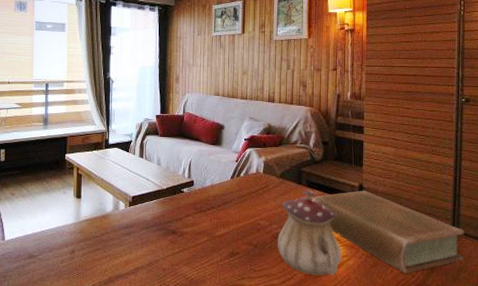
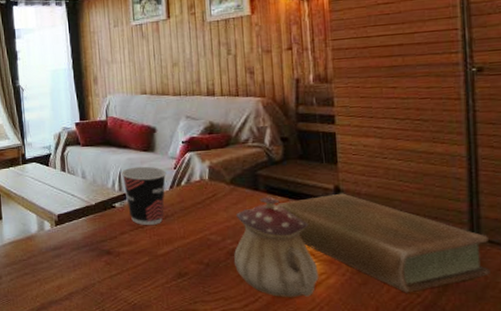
cup: none [192,158,229,209] -> present [121,166,167,225]

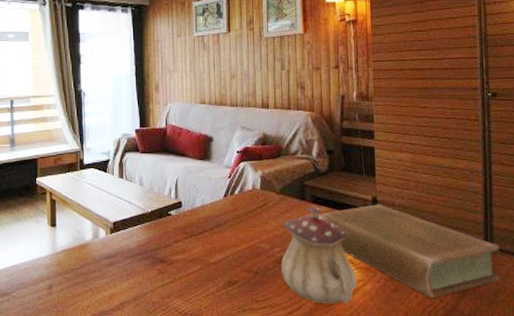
cup: present [121,166,167,225] -> none [178,174,221,233]

